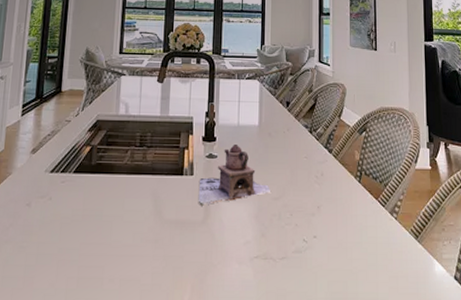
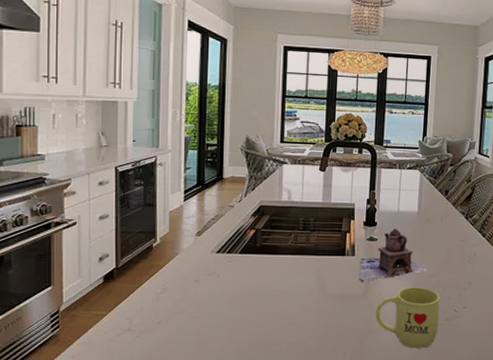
mug: none [216,211,287,288] -> present [375,286,441,349]

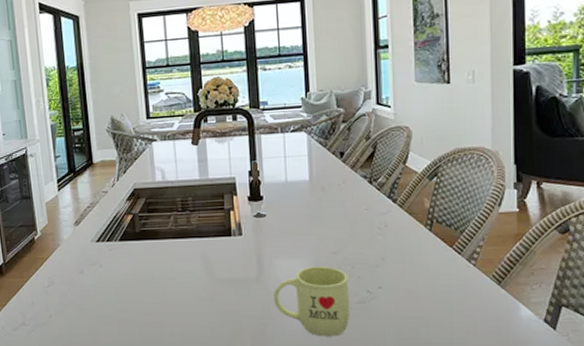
teapot: present [359,228,426,282] -> none [249,201,327,264]

